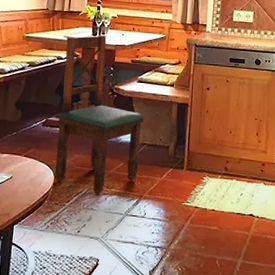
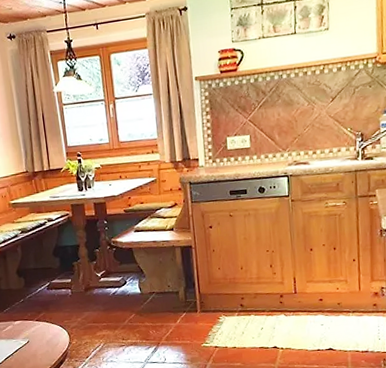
dining chair: present [54,35,145,194] -> none [53,189,151,347]

